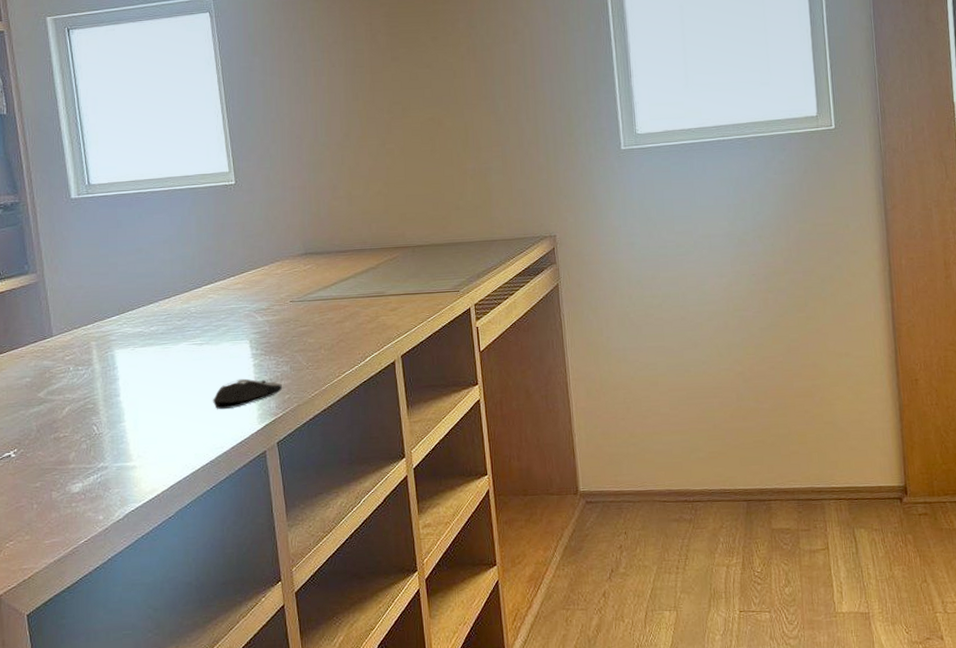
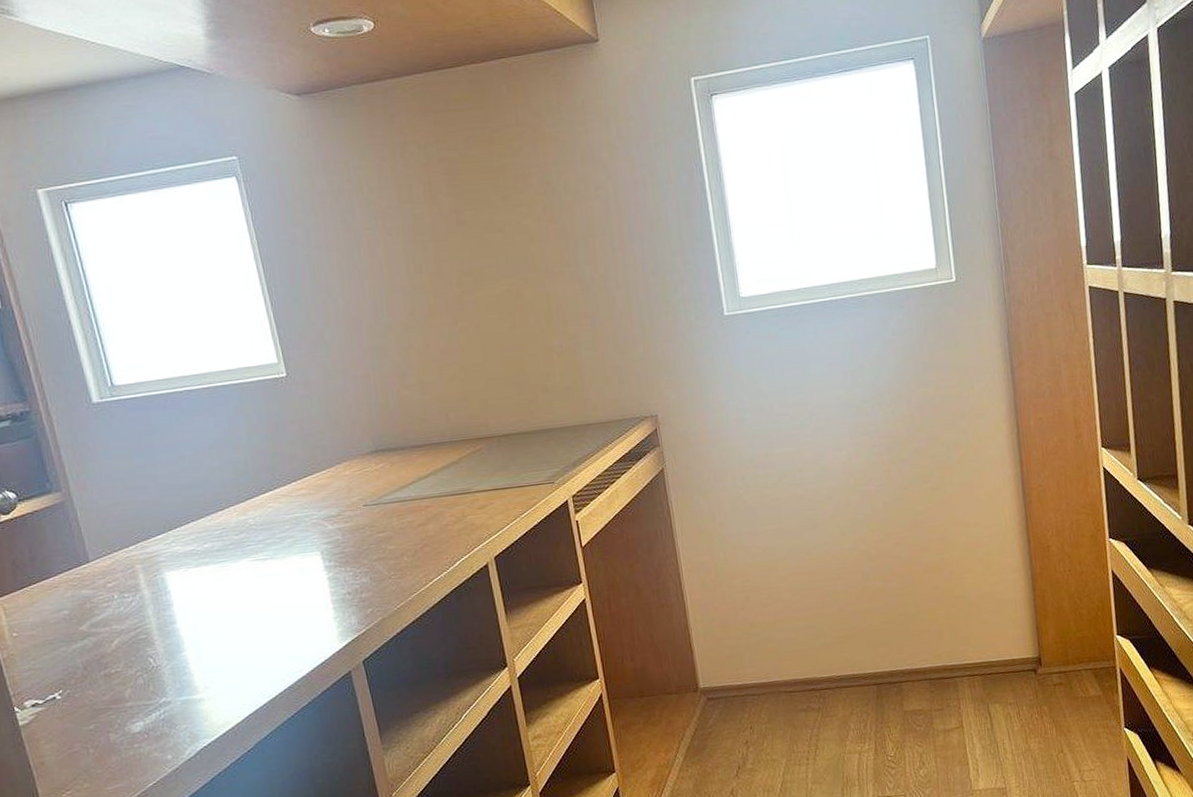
computer mouse: present [212,378,282,410] -> none [284,594,363,630]

